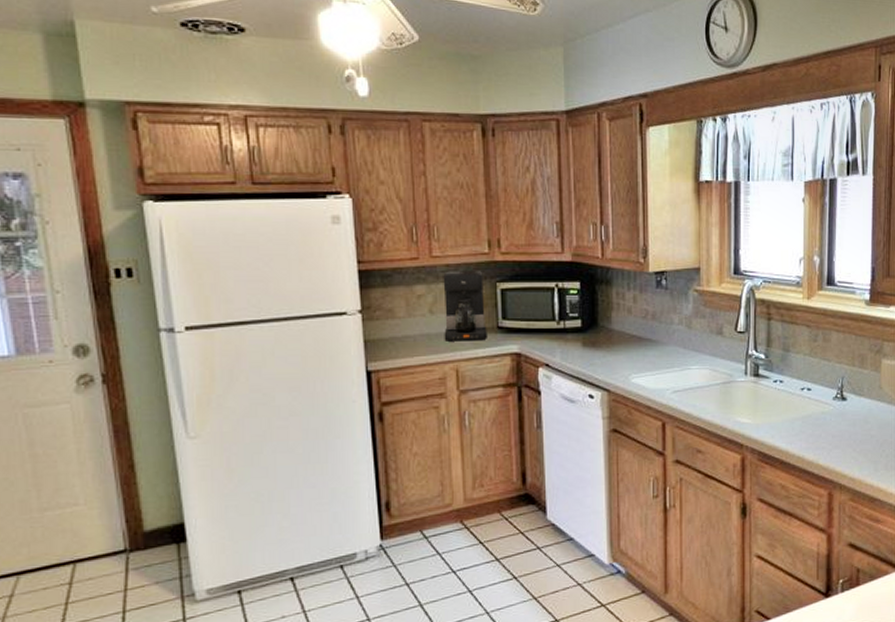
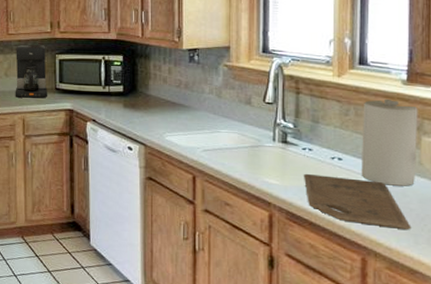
cutting board: none [774,408,872,458] -> present [303,173,412,230]
paper towel holder: none [828,321,879,413] -> present [361,98,418,187]

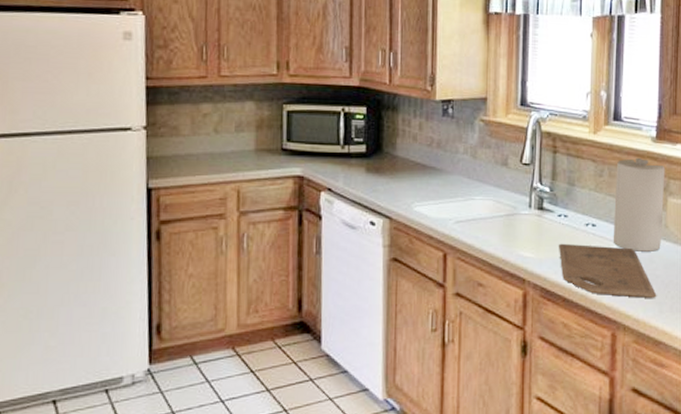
coffee maker: present [15,44,47,98] -> none [227,90,271,162]

